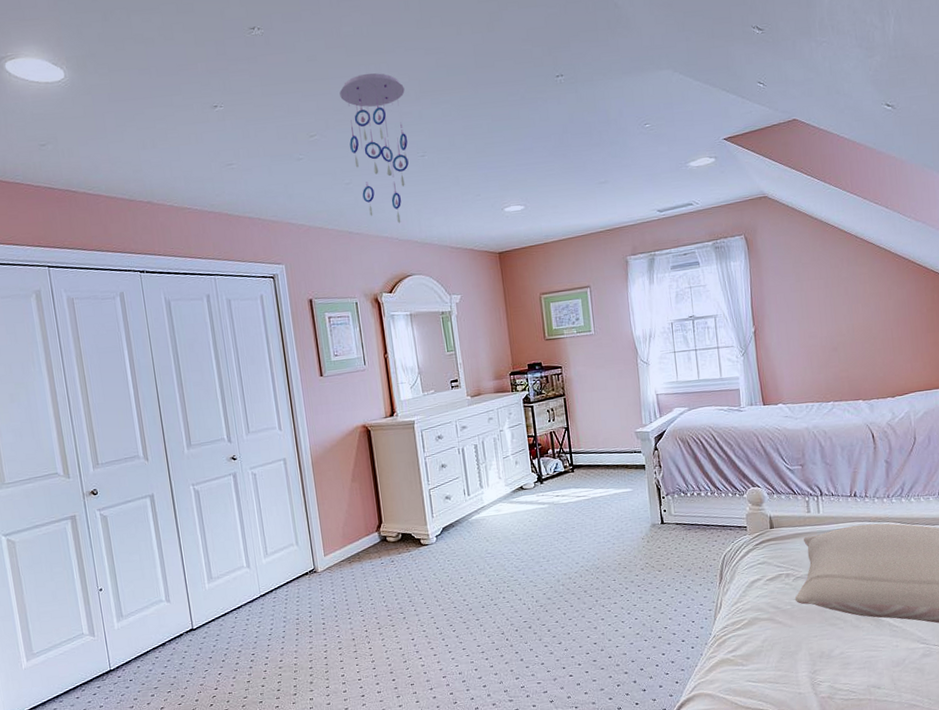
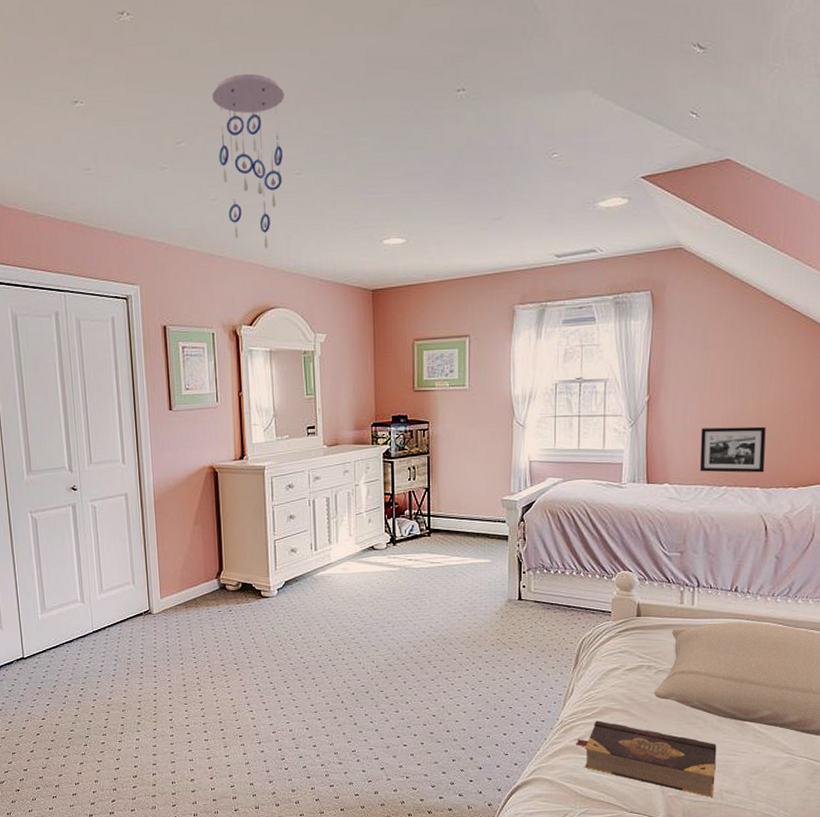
book: none [729,631,862,695] -> present [575,720,717,798]
picture frame: none [804,345,865,391] -> present [700,426,766,473]

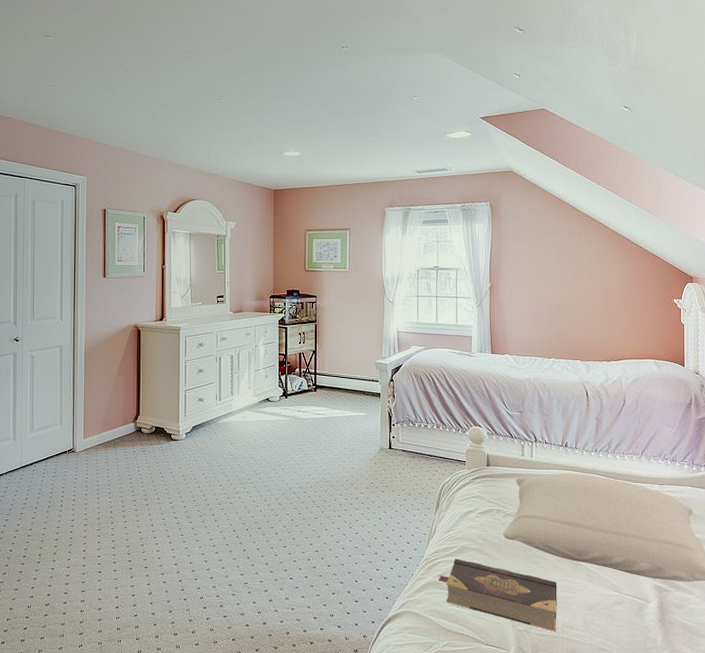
ceiling mobile: present [212,73,284,249] -> none [155,24,211,154]
picture frame: present [700,426,766,473] -> none [532,310,584,349]

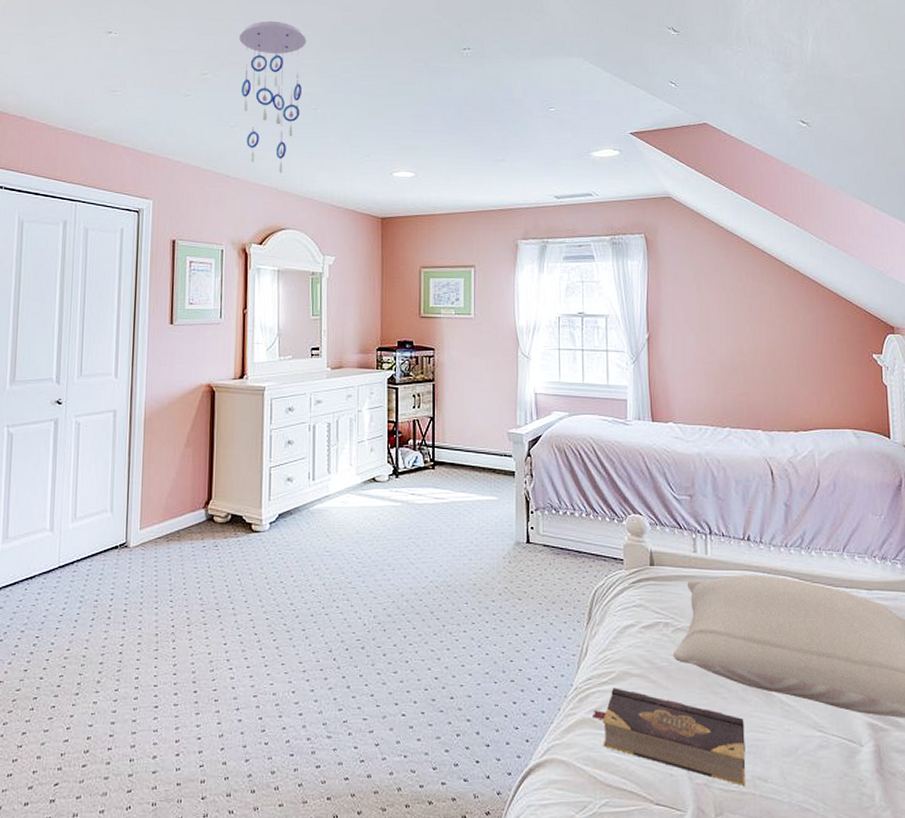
ceiling mobile: none [155,24,211,154] -> present [239,20,306,174]

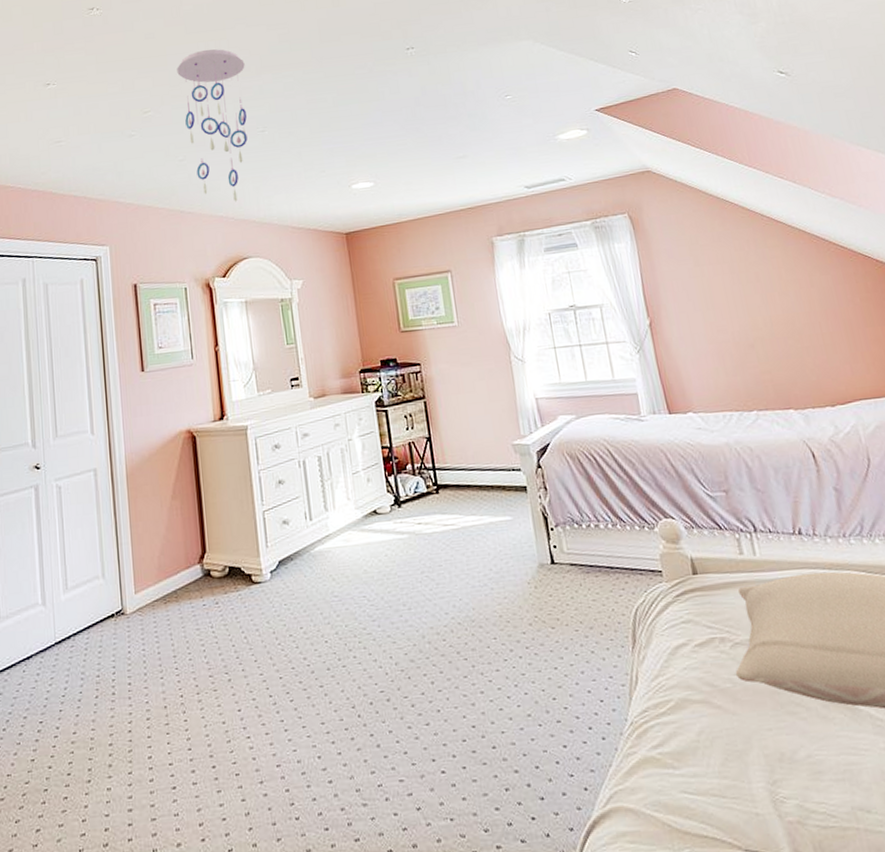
book: present [591,688,745,787] -> none [654,718,846,821]

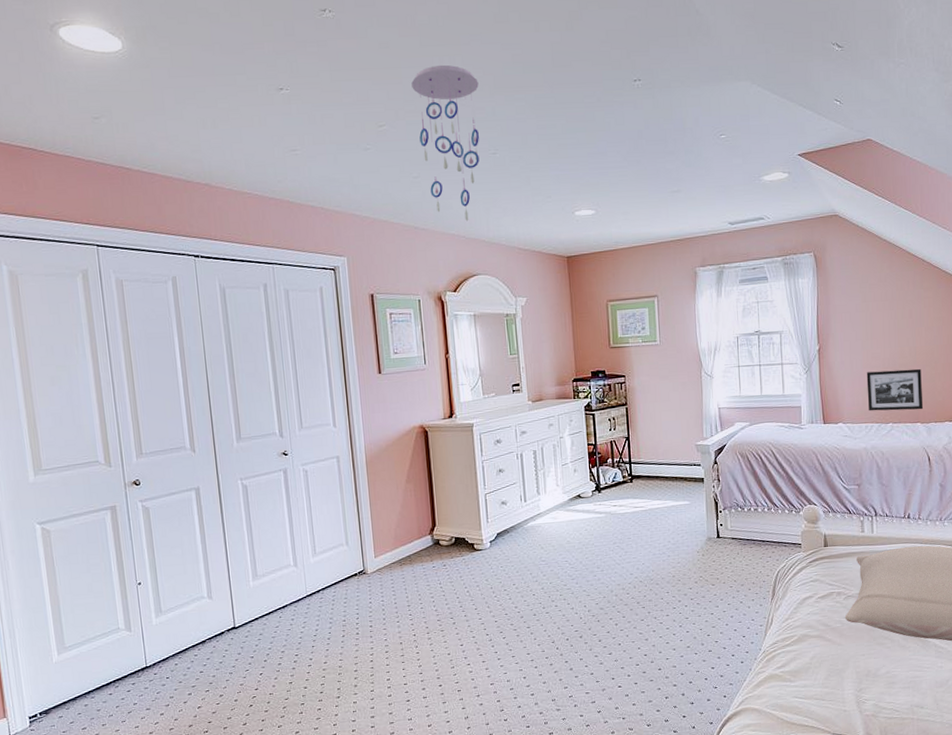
picture frame: none [713,341,794,397] -> present [866,368,924,411]

